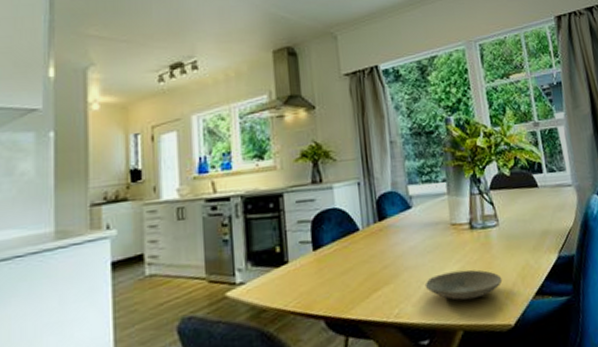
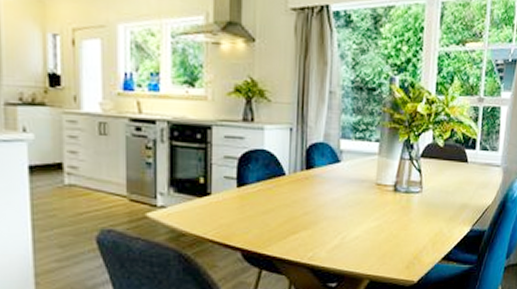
plate: present [424,269,503,301] -> none [341,228,415,255]

